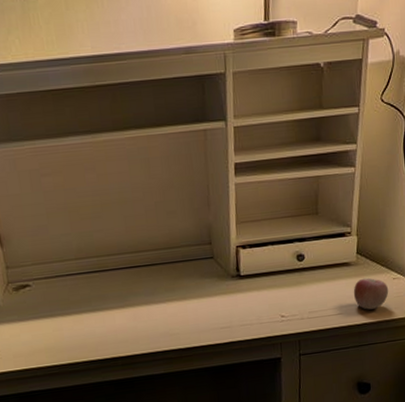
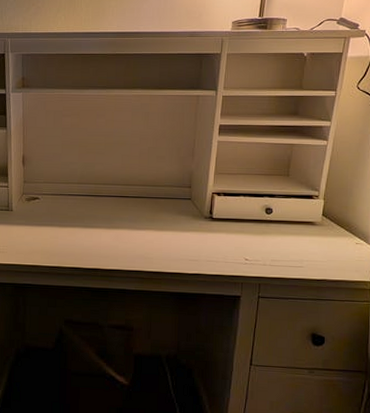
apple: present [353,277,389,310] -> none [315,238,351,268]

